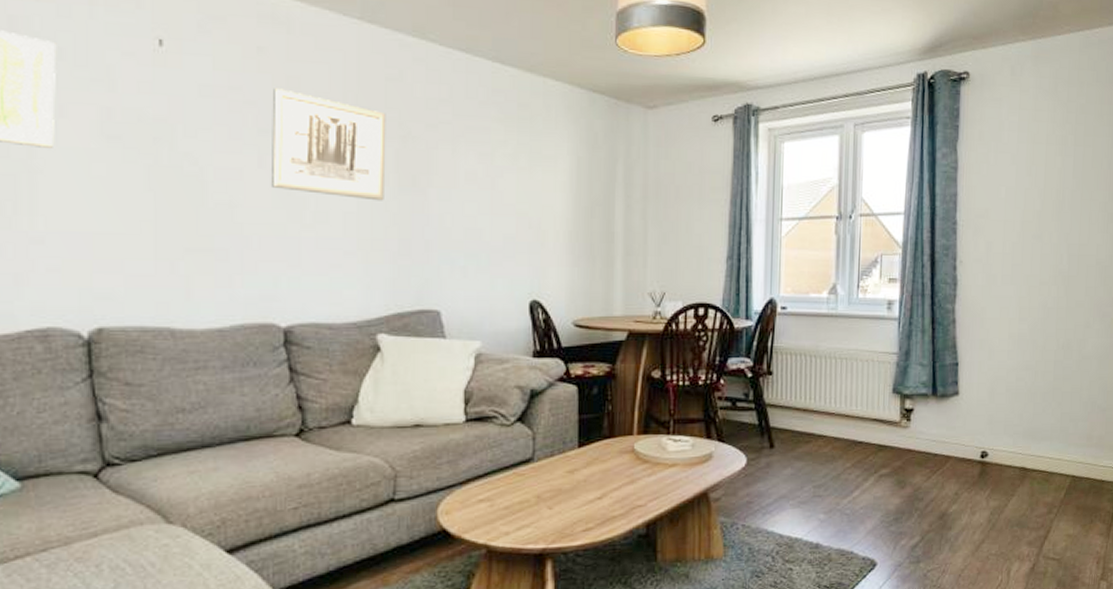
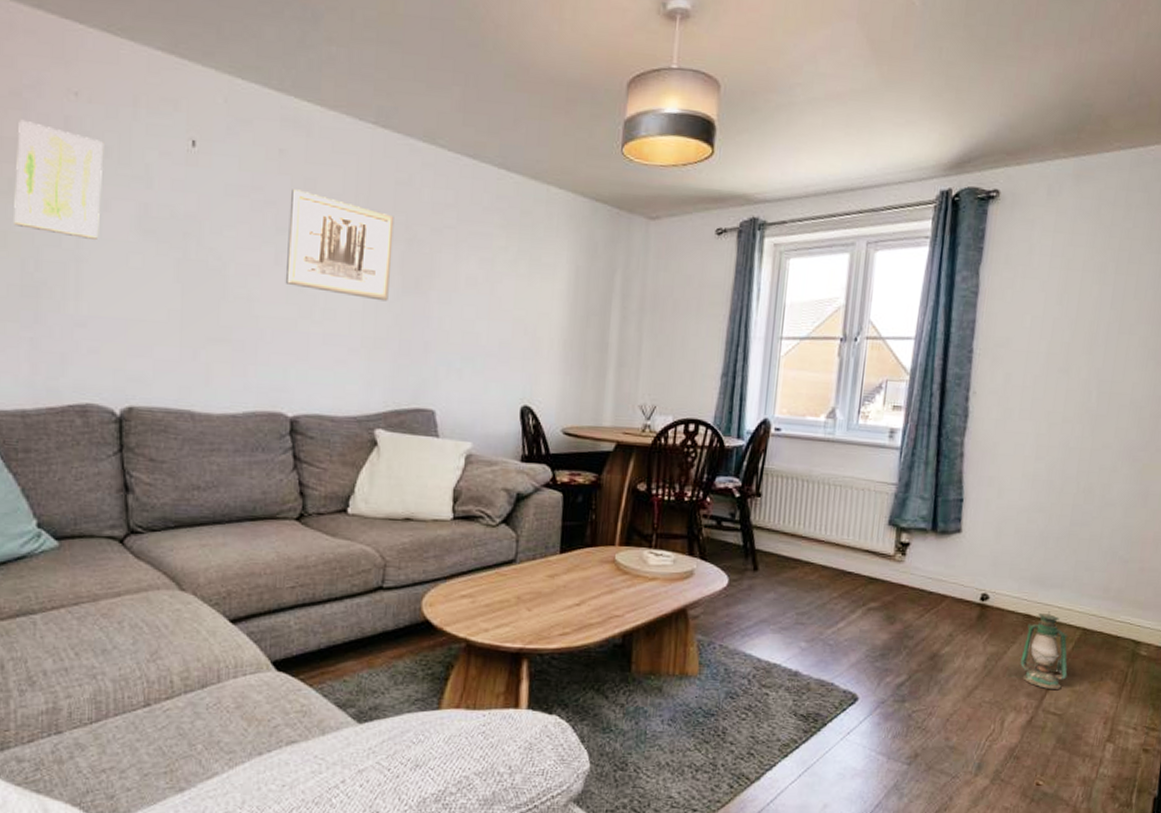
lantern: none [1020,462,1062,537] -> present [1020,611,1068,691]

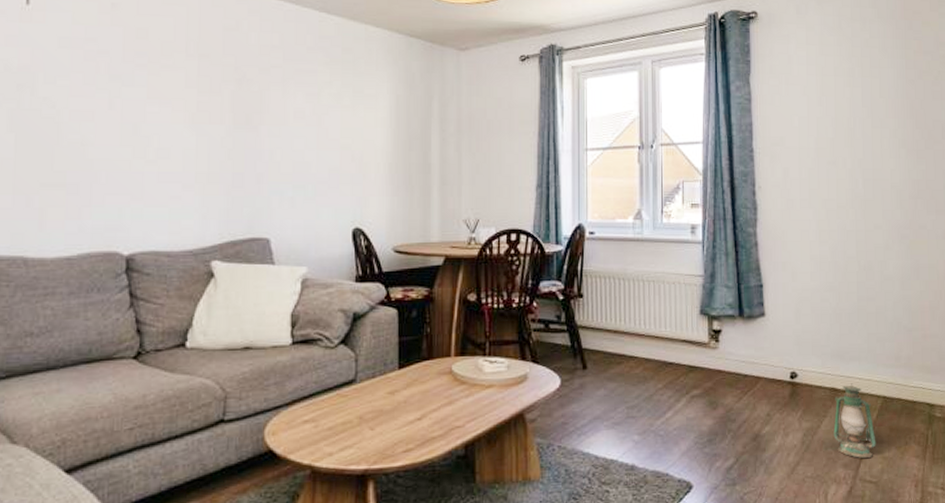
wall art: present [285,189,394,302] -> none [119,39,224,138]

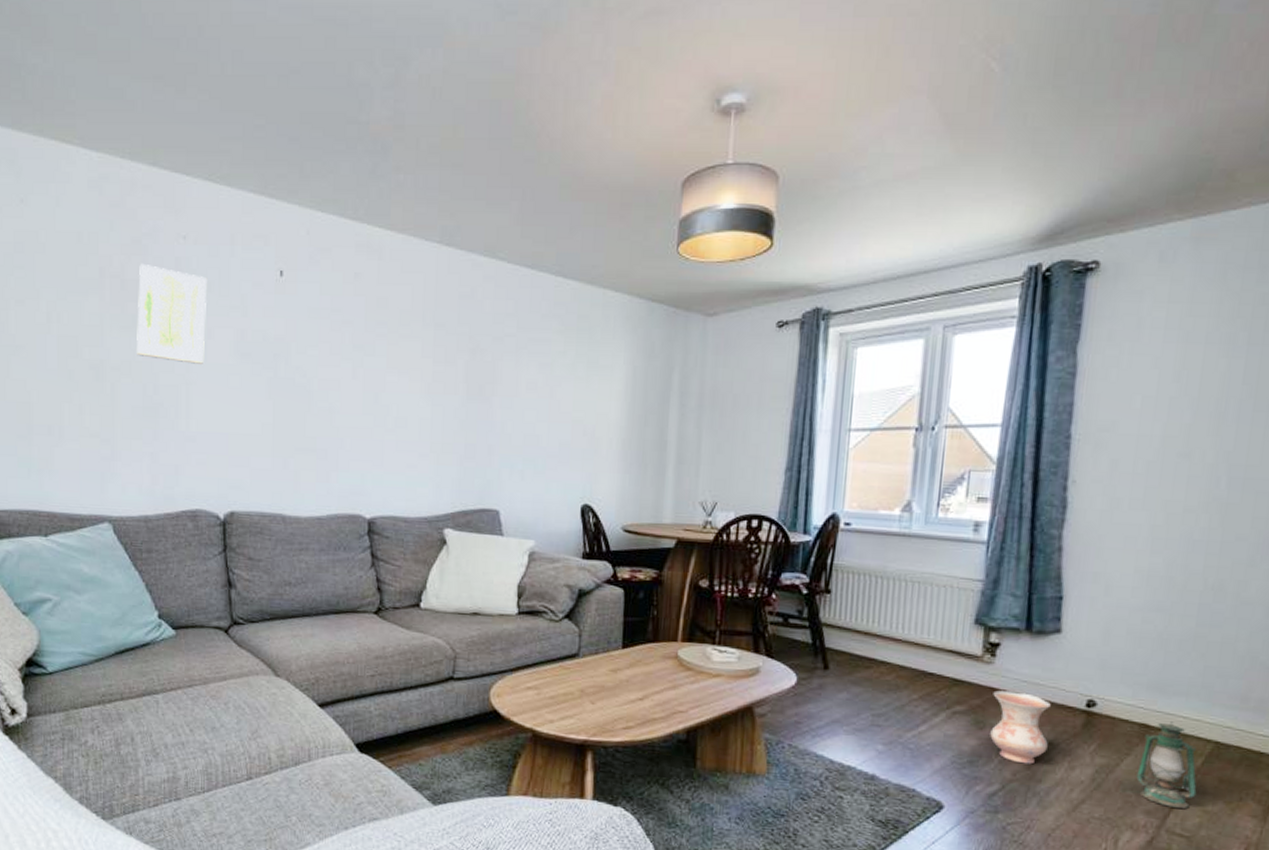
ceramic jug: none [720,372,766,436] -> present [990,690,1051,765]

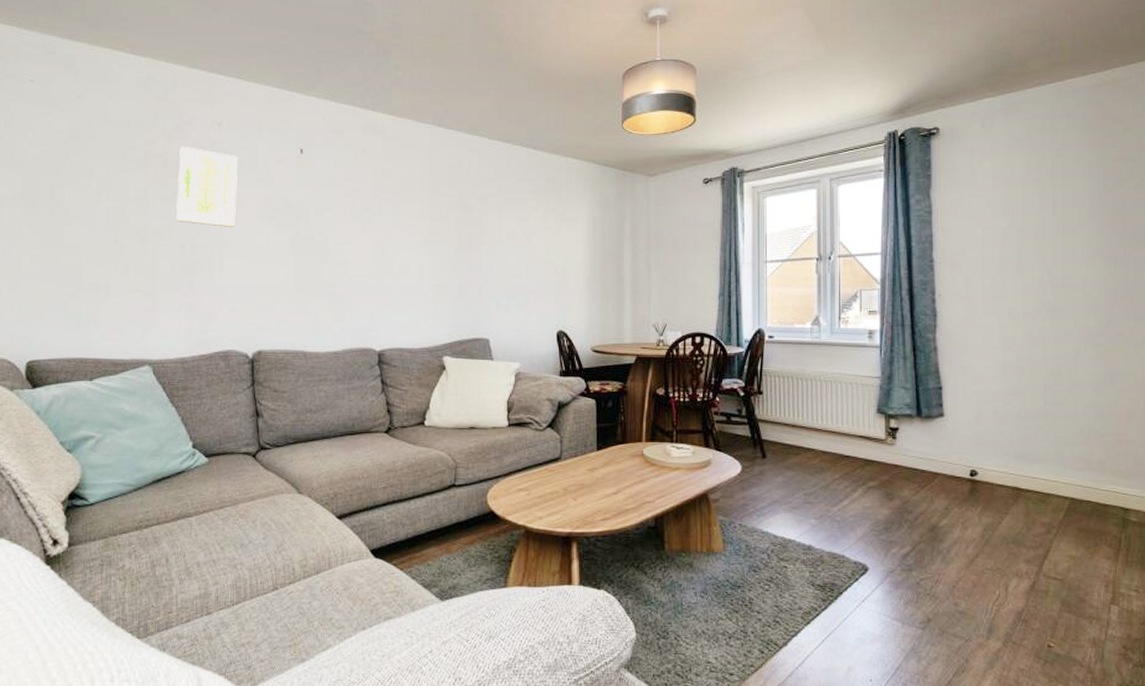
ceramic jug: present [990,690,1051,765] -> none [897,467,944,527]
lantern: present [1136,721,1197,810] -> none [1015,484,1063,557]

